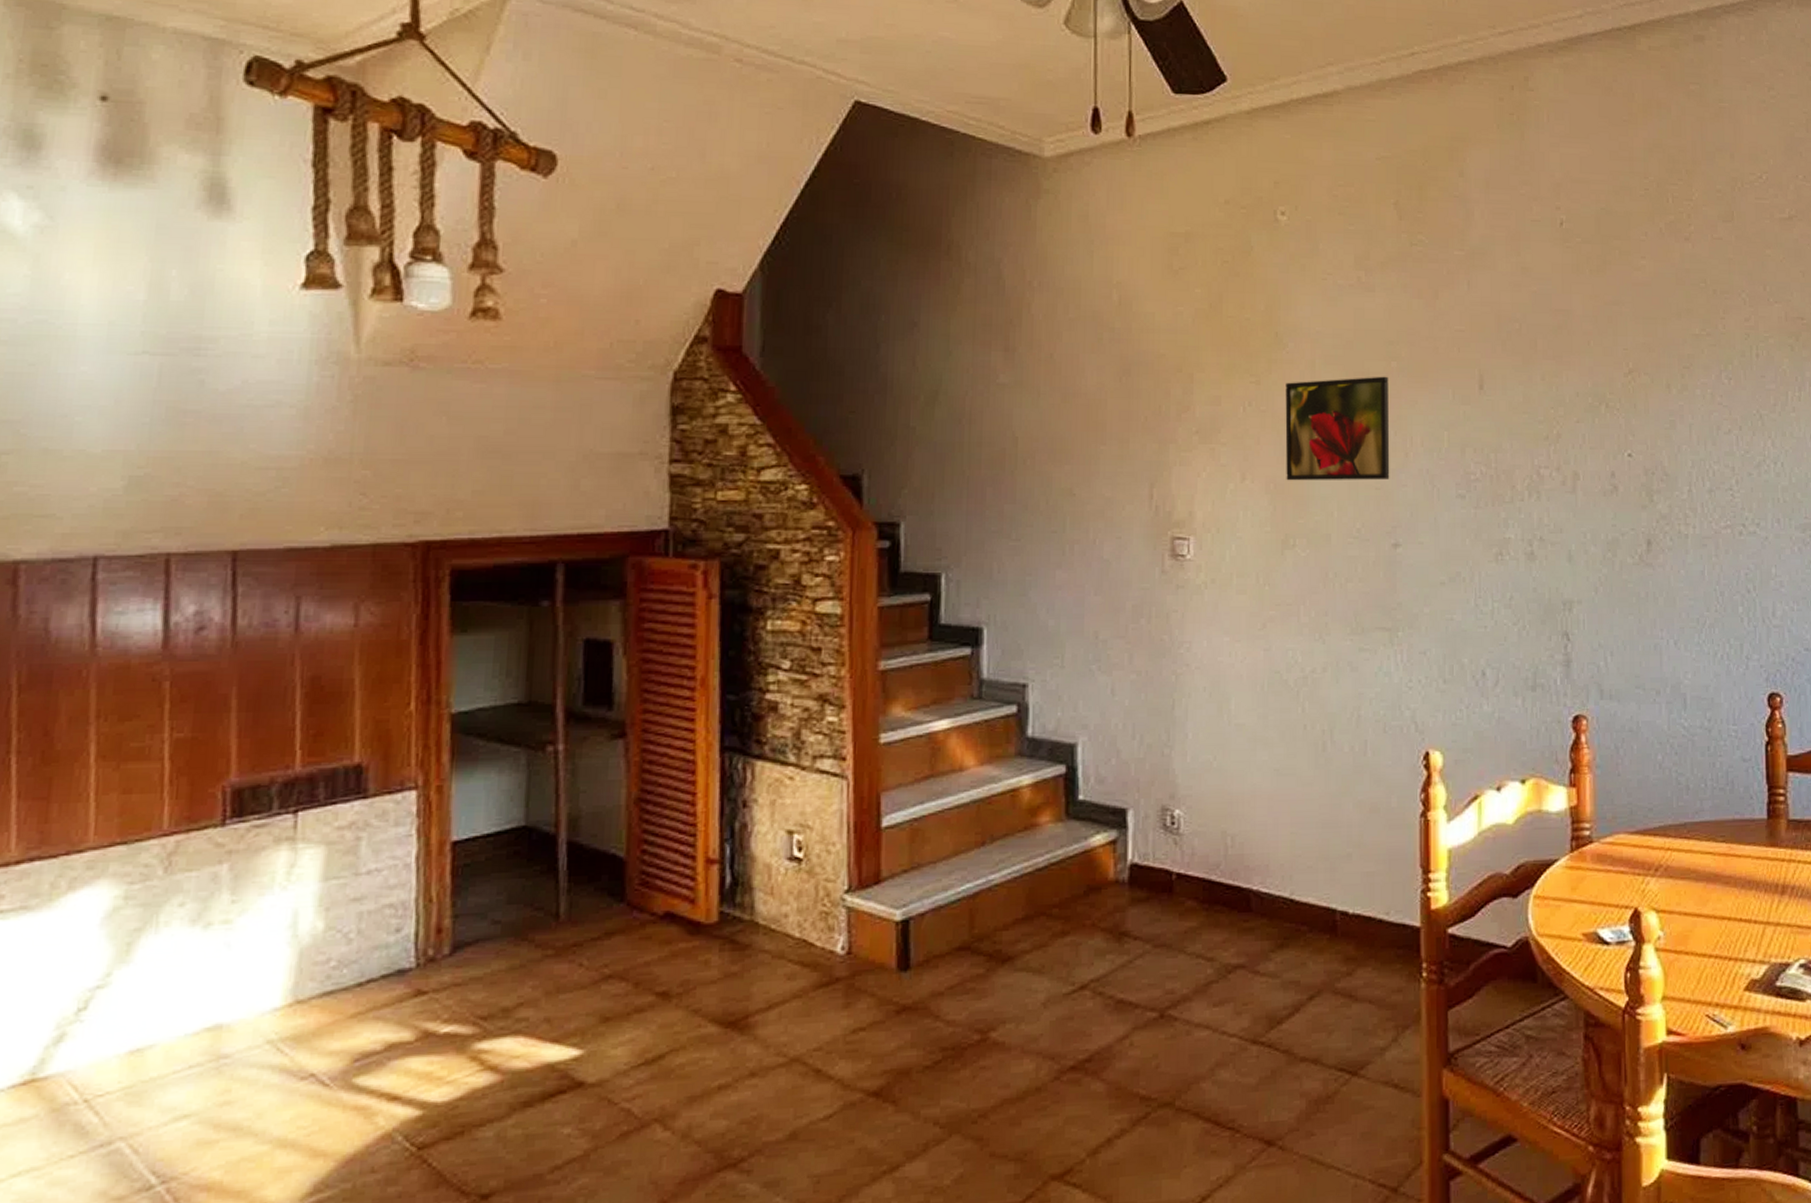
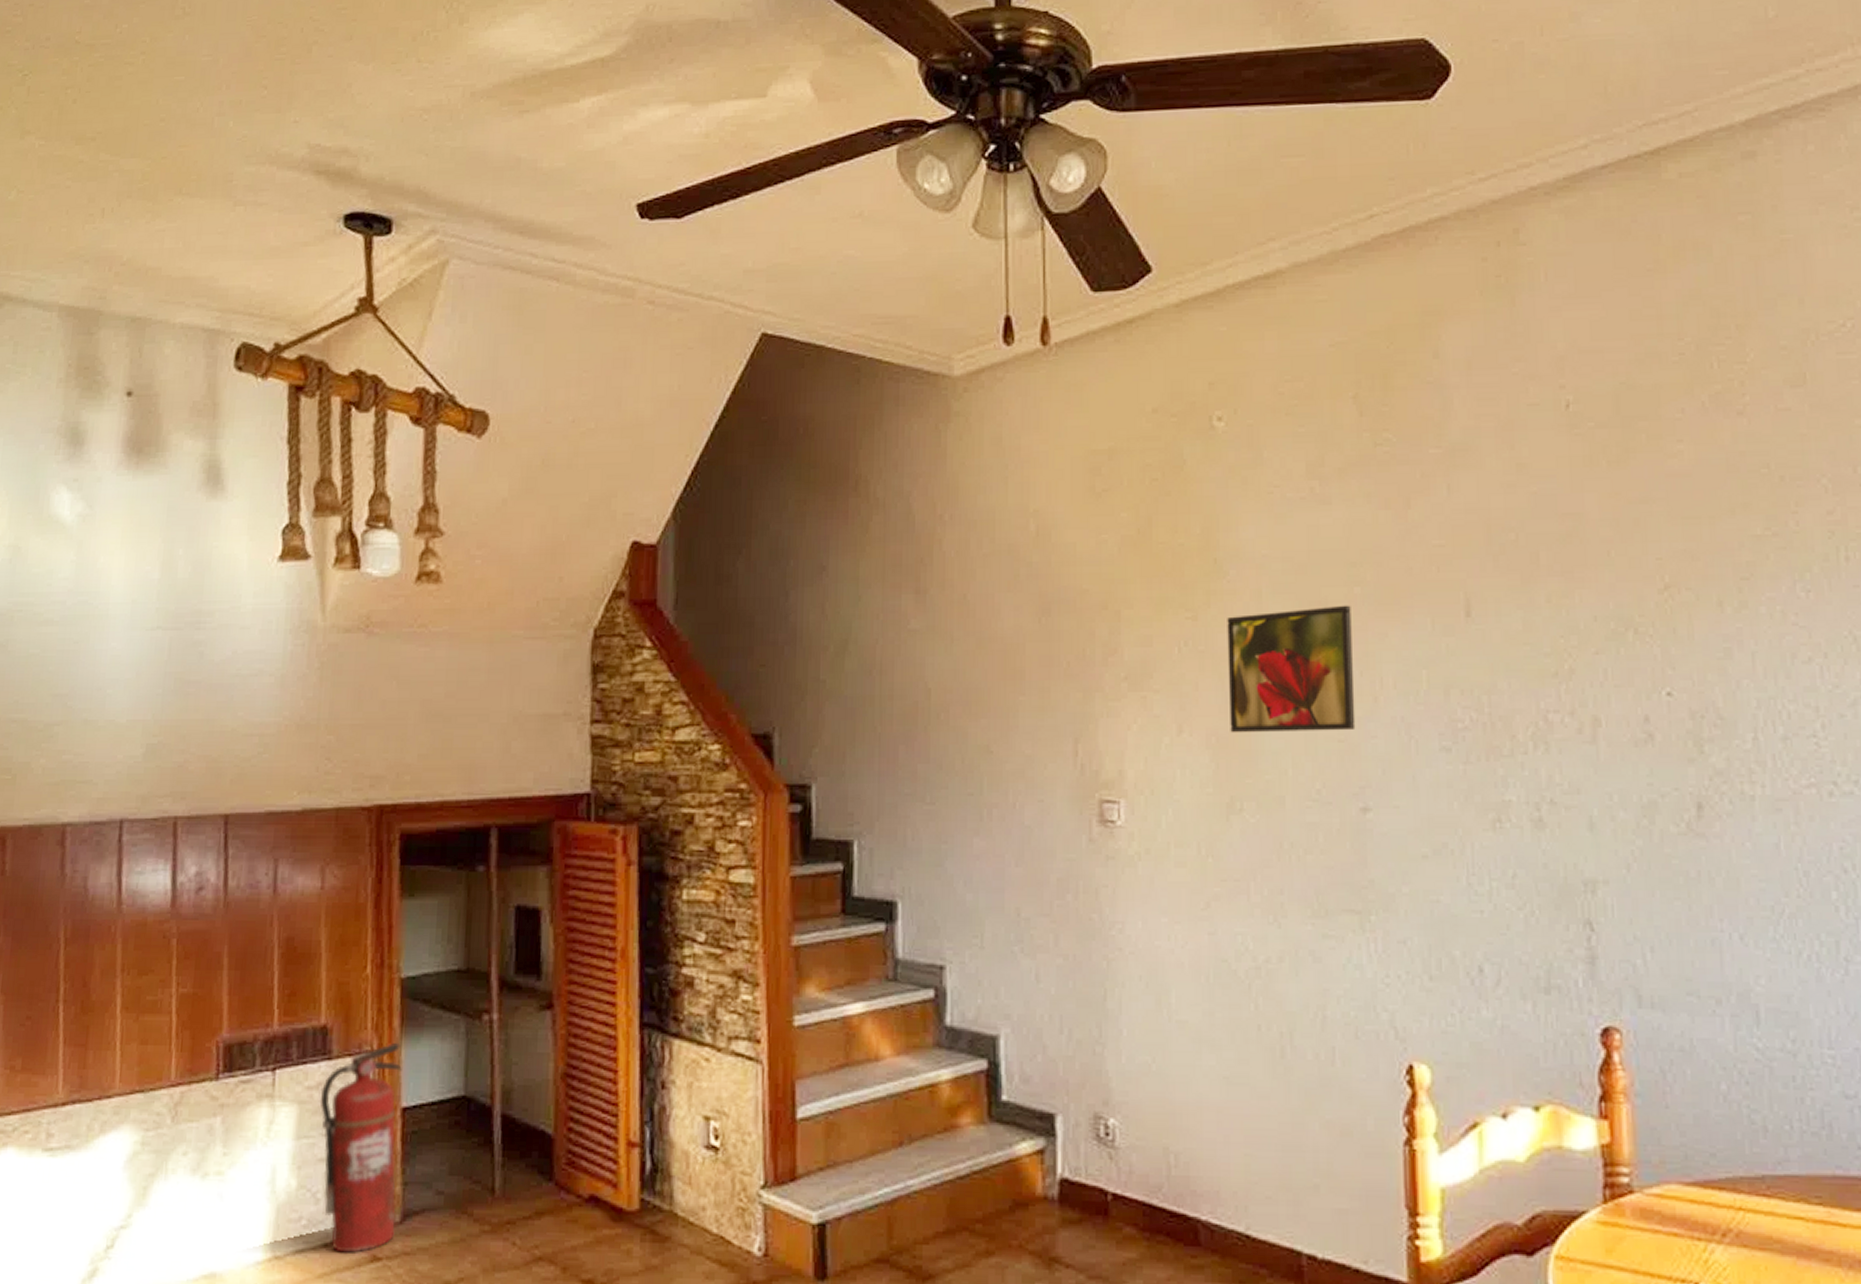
fire extinguisher: none [352,778,452,991] -> present [319,1043,402,1253]

